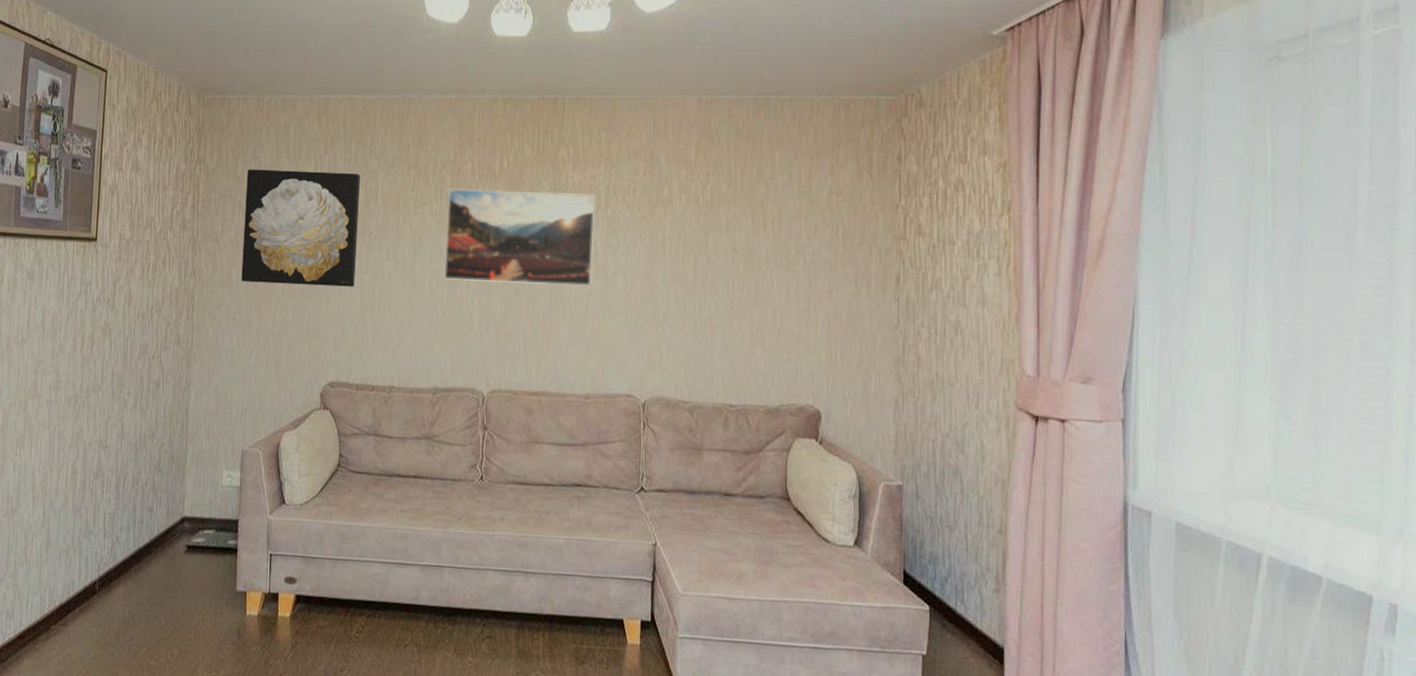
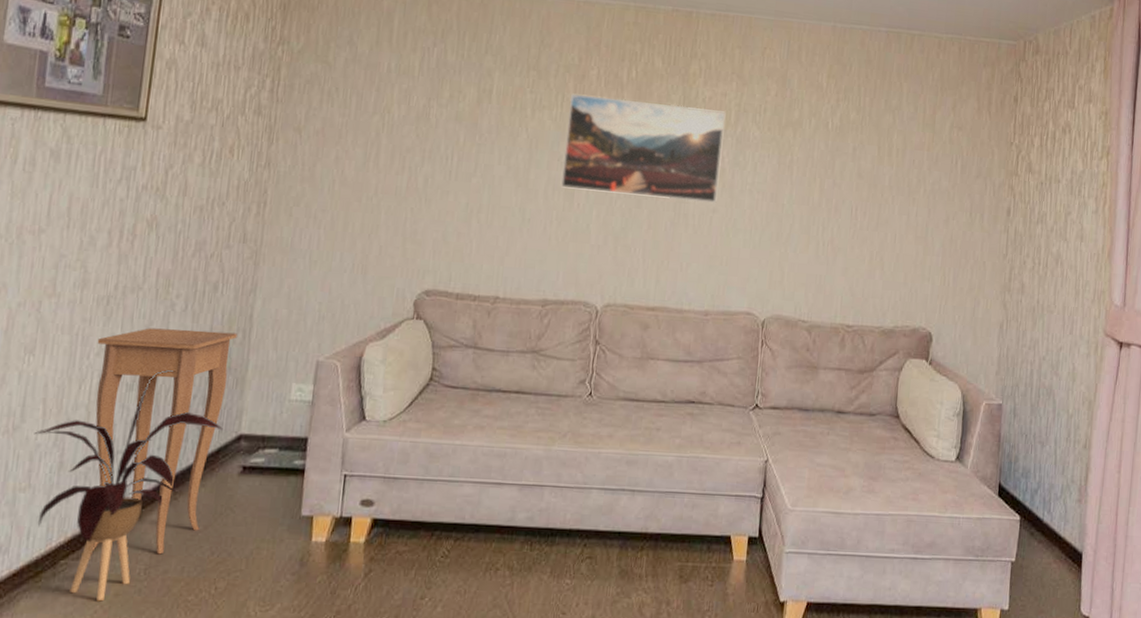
house plant: none [27,460,170,663] -> present [34,370,223,602]
side table: none [69,423,177,623] -> present [92,328,237,555]
wall art: present [241,169,360,287] -> none [326,55,473,190]

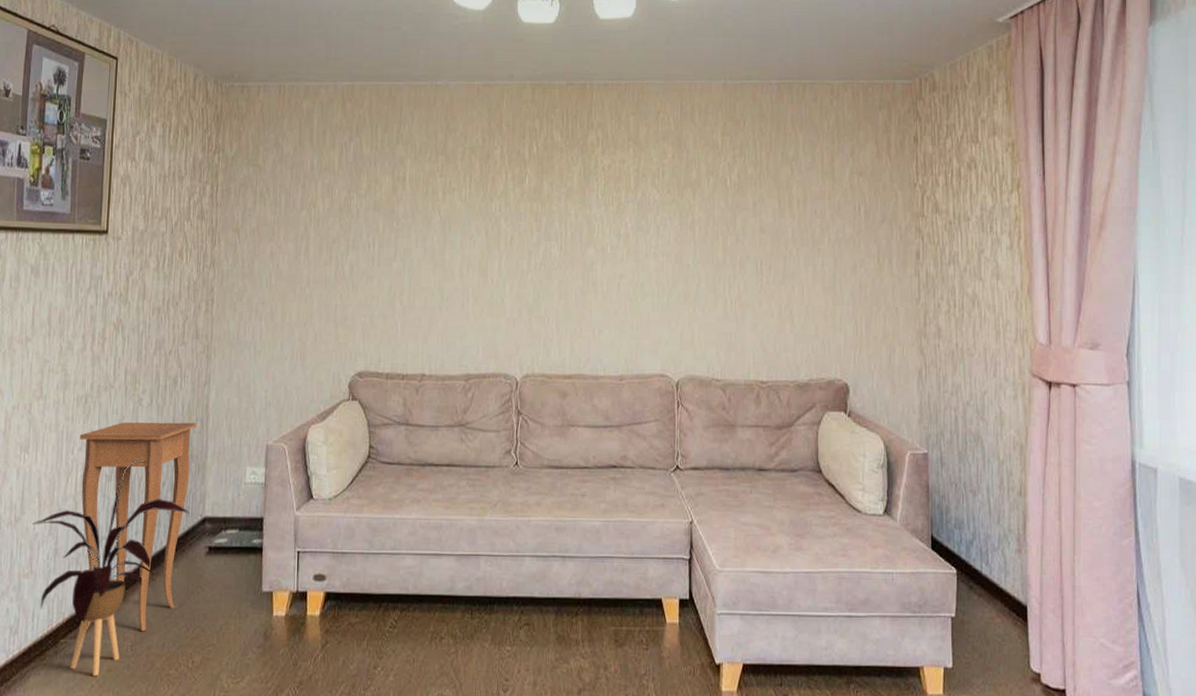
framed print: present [561,93,726,204] -> none [475,174,625,270]

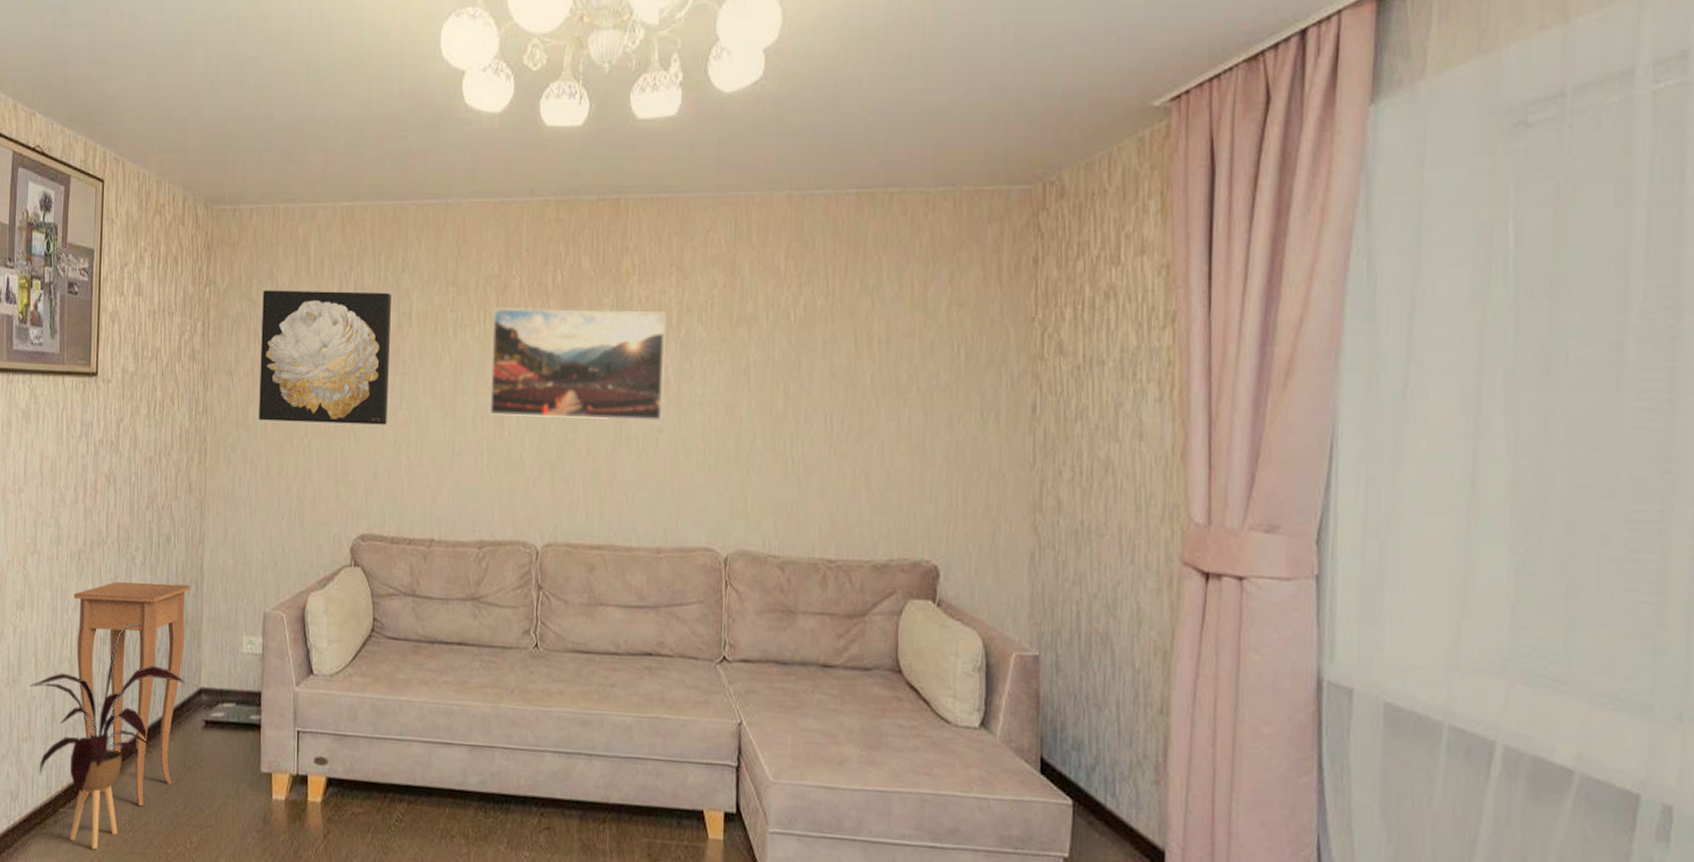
wall art: none [263,157,387,275] -> present [258,290,391,425]
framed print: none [475,174,625,270] -> present [490,308,666,422]

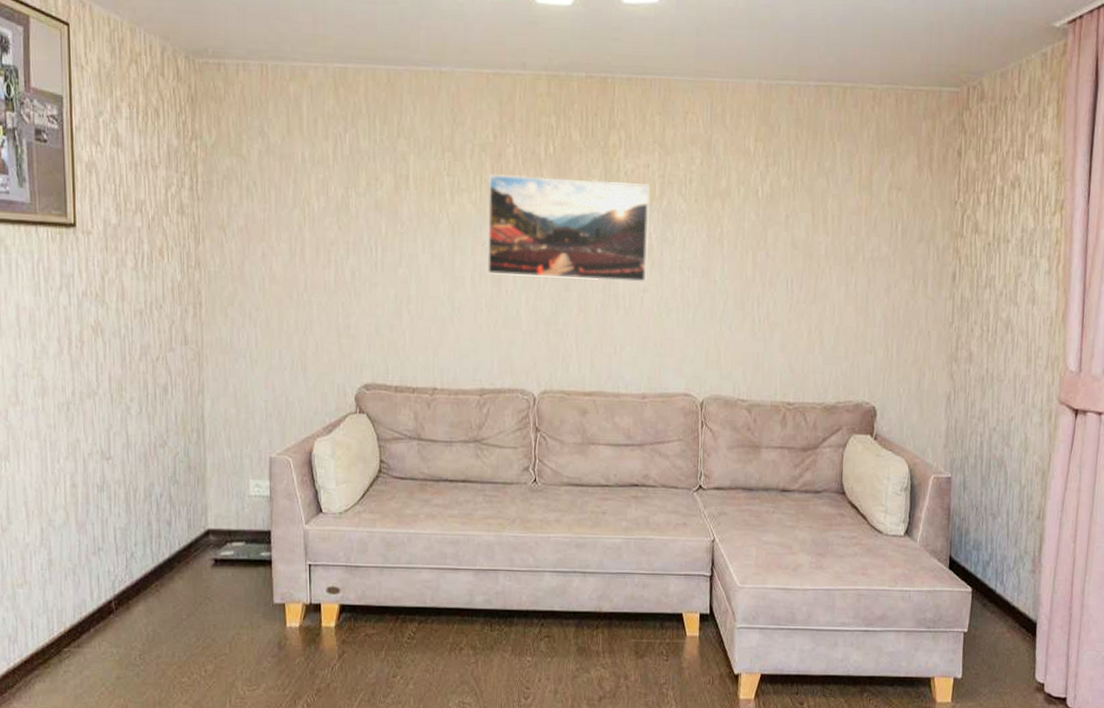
house plant: present [29,623,185,850] -> none [21,471,191,684]
side table: present [73,582,191,807] -> none [64,431,192,641]
wall art: present [258,290,391,425] -> none [254,147,388,282]

